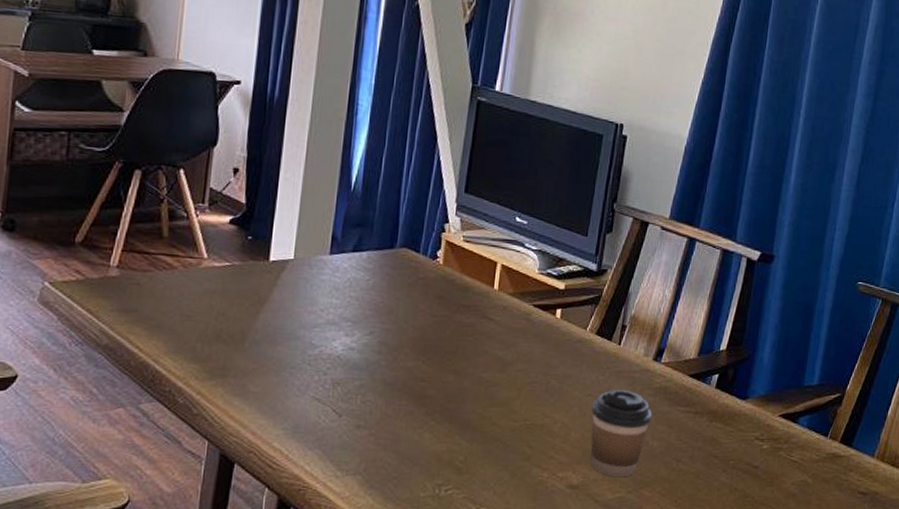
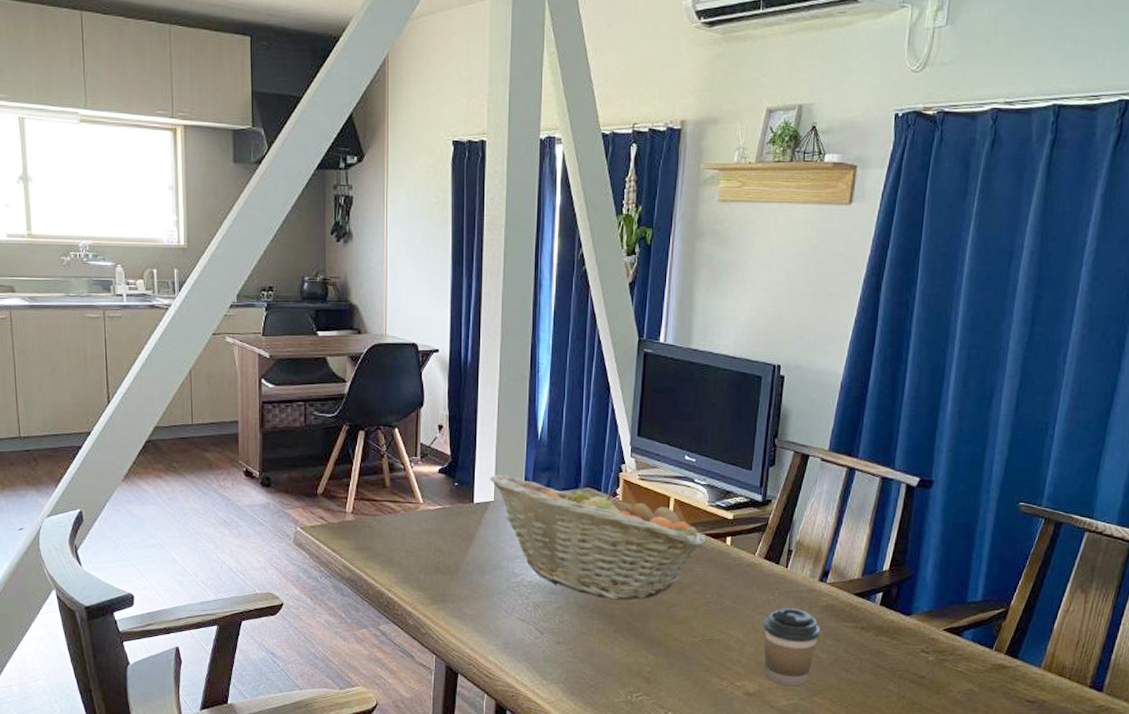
fruit basket: none [290,227,534,378] -> present [489,473,706,600]

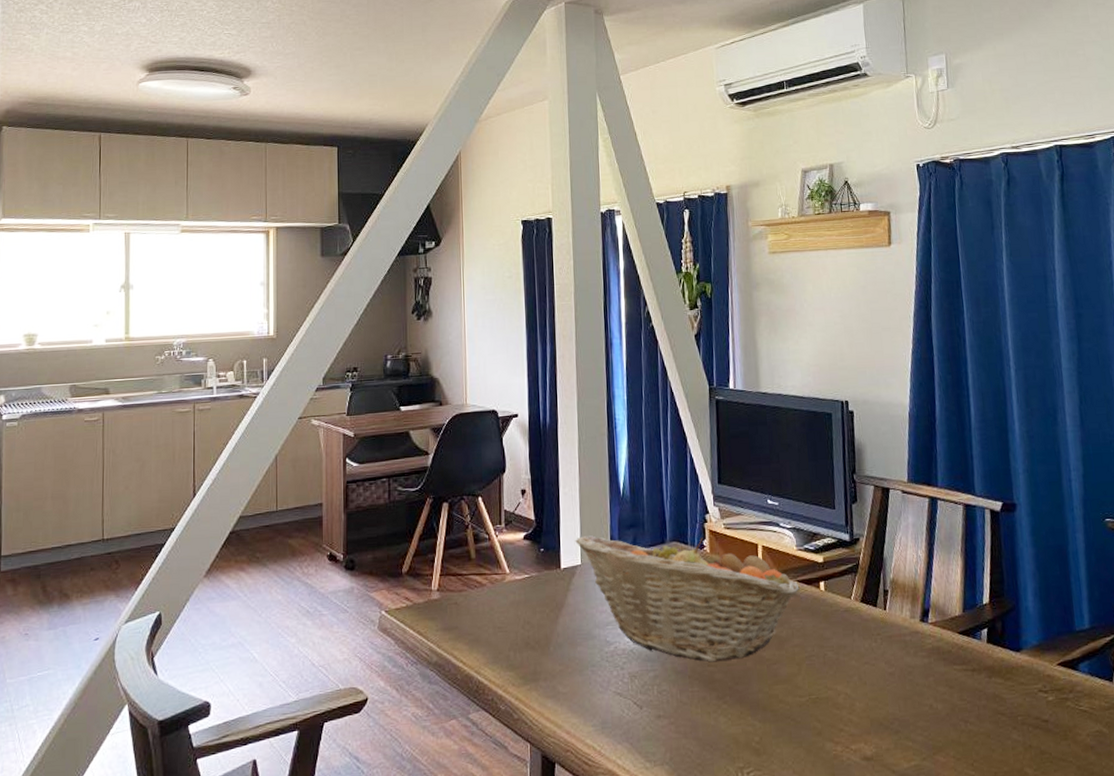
coffee cup: present [764,607,820,686] -> none [870,653,931,745]

